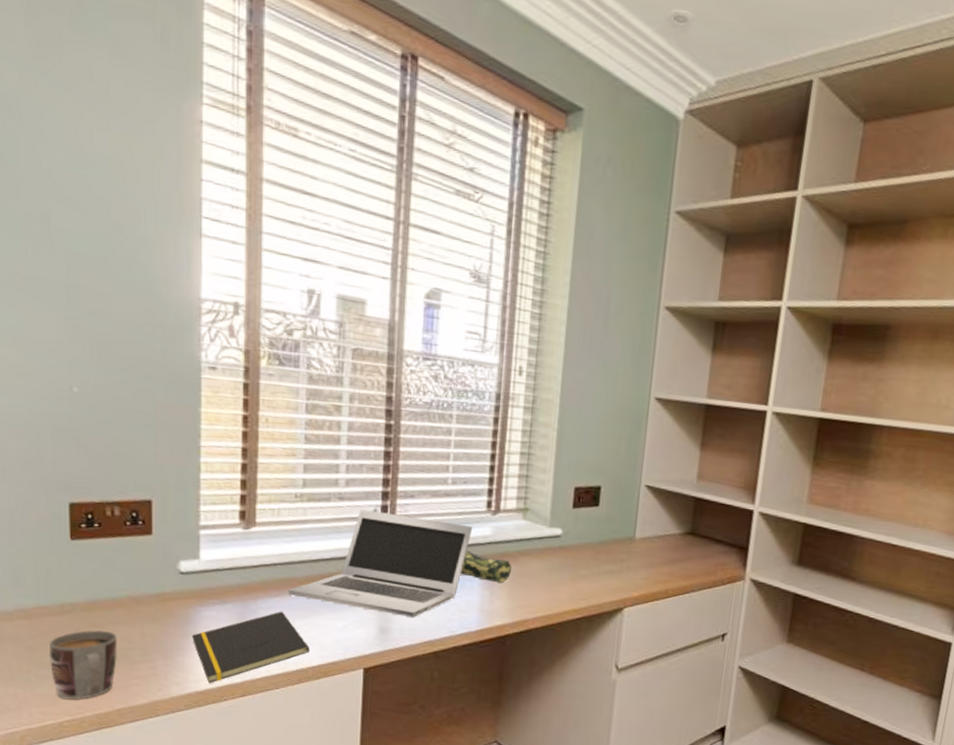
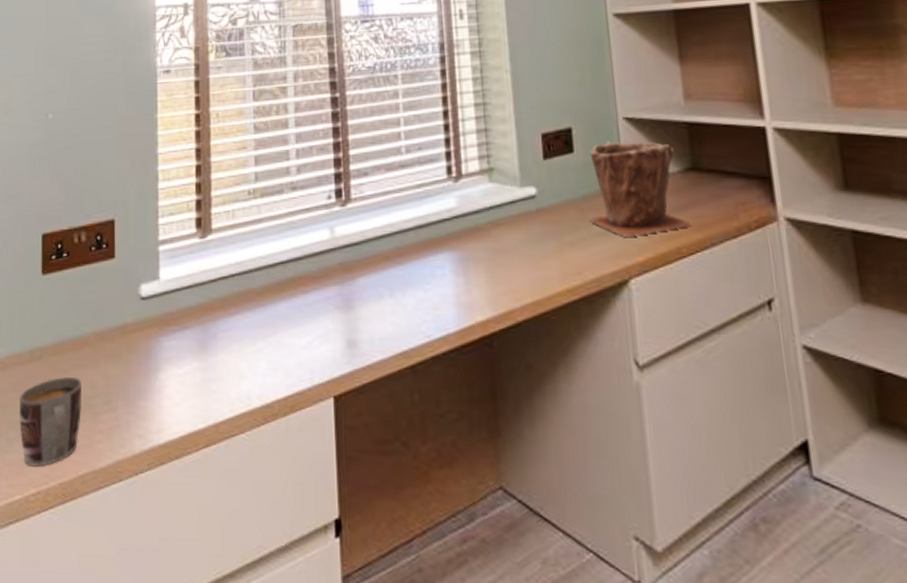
notepad: present [191,611,310,683] -> none [153,332,274,432]
laptop: present [288,509,473,617] -> none [247,197,435,322]
pencil case: present [460,550,511,584] -> none [428,229,486,266]
plant pot: none [600,502,681,578] -> present [588,141,692,237]

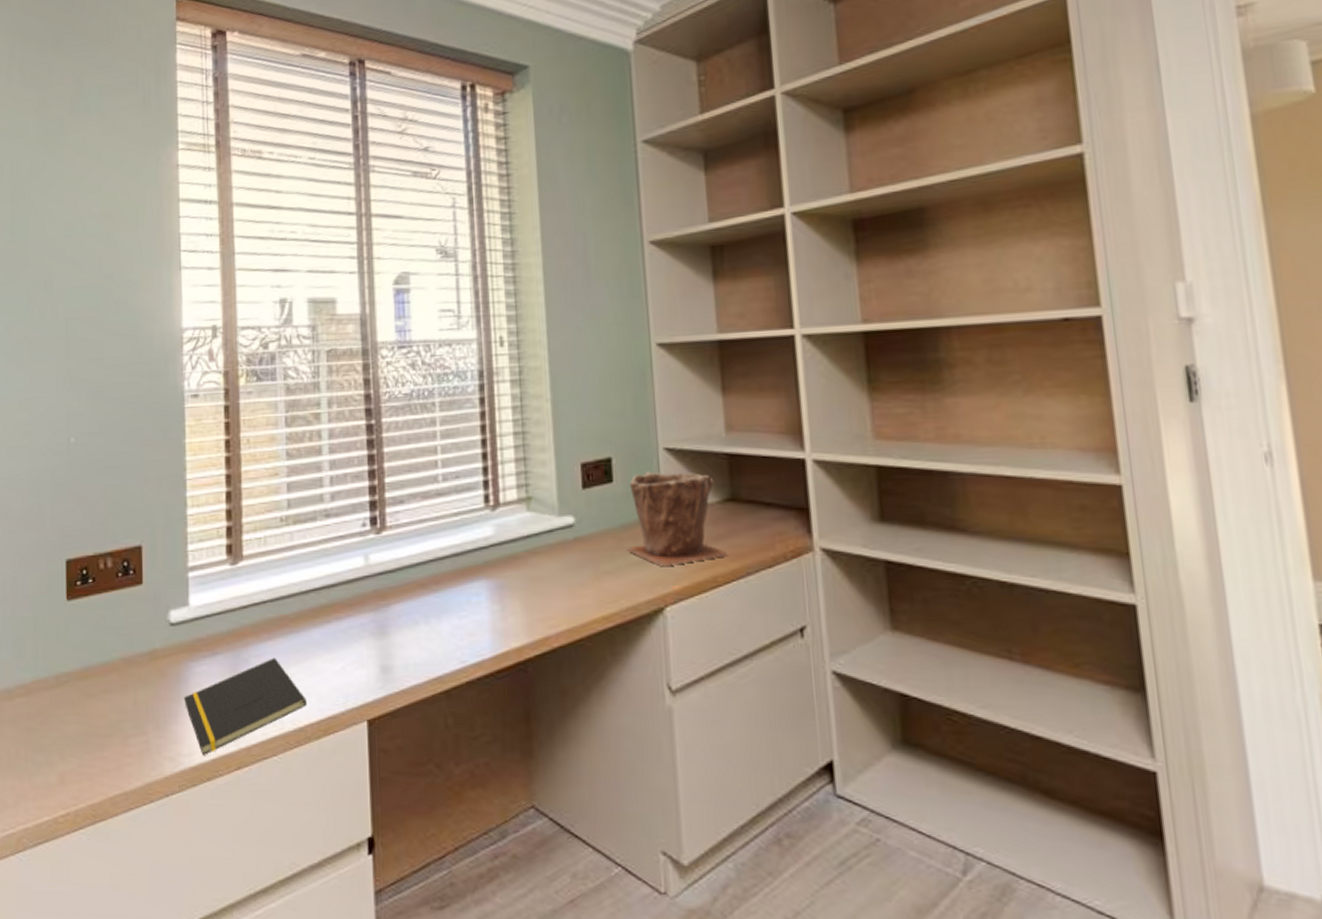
mug: present [18,376,82,467] -> none [45,701,110,789]
notepad: none [153,332,274,432] -> present [183,657,307,755]

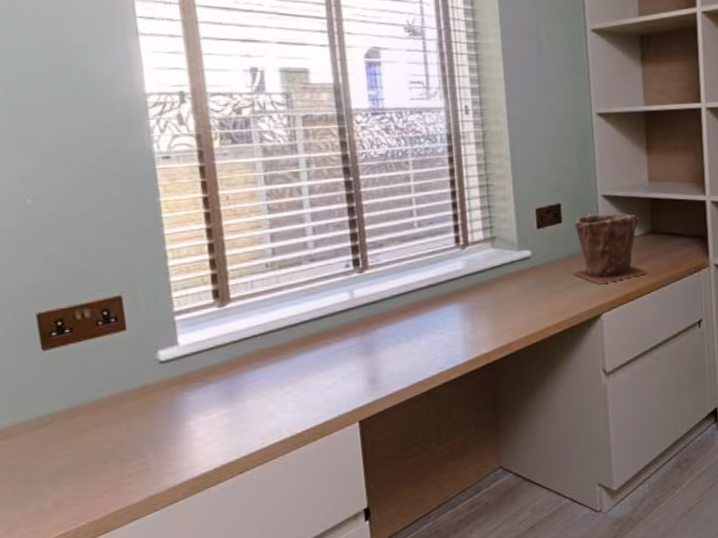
notepad: present [183,657,307,755] -> none [180,380,302,467]

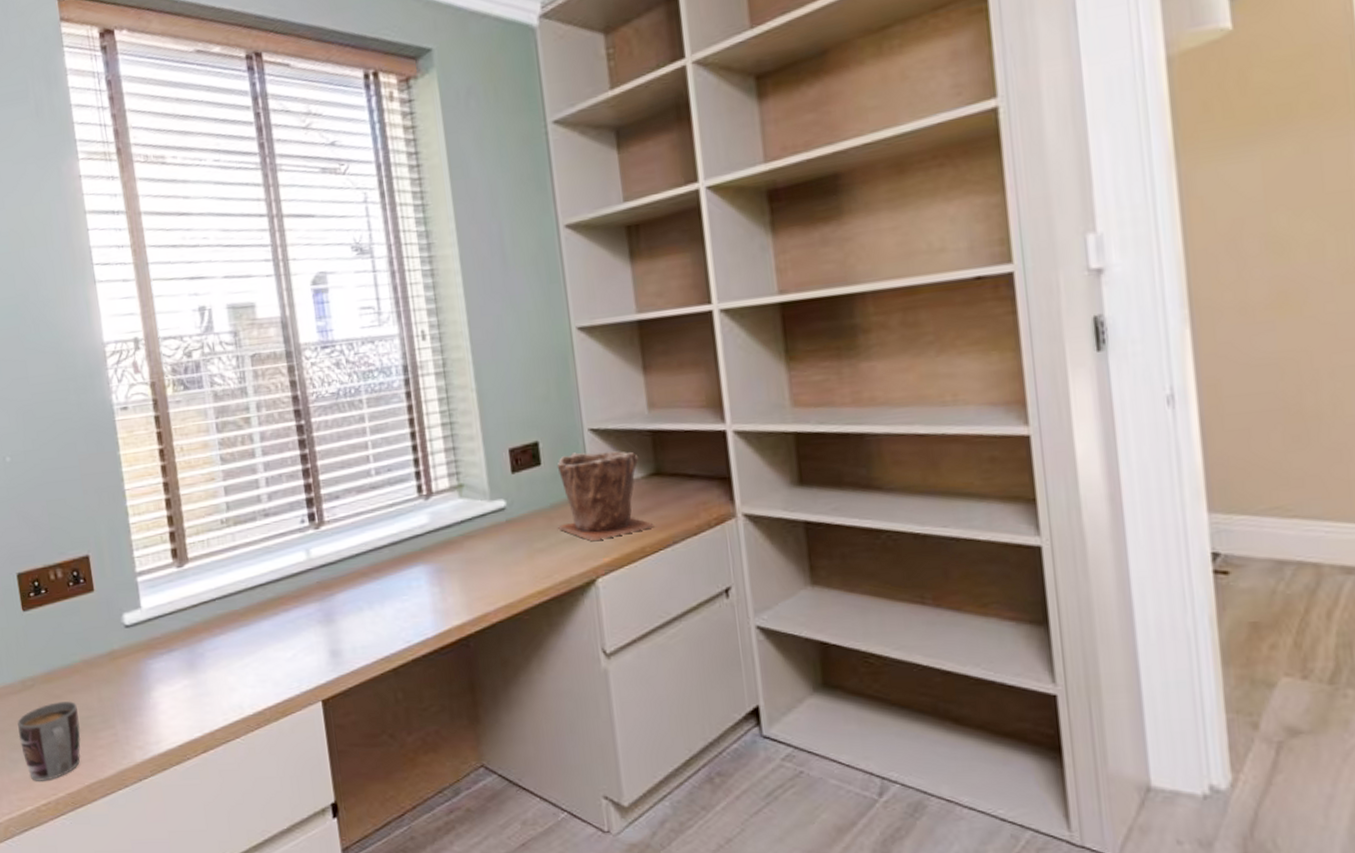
mug: none [33,434,107,513] -> present [17,700,81,781]

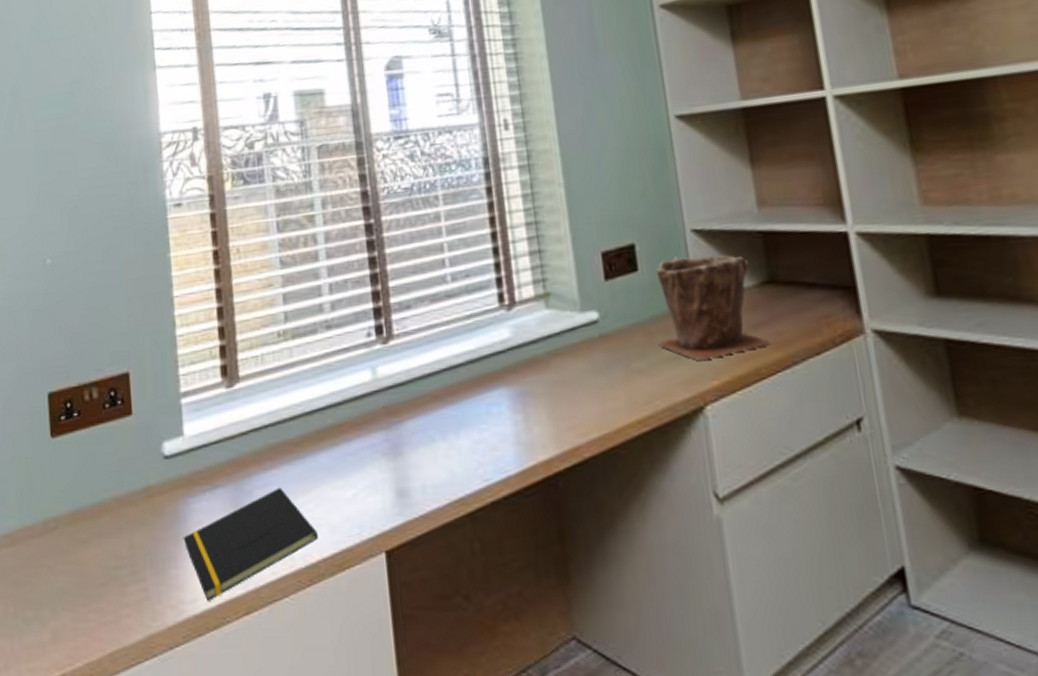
mug: present [17,700,81,781] -> none [35,546,106,647]
notepad: none [145,650,263,742] -> present [183,487,318,601]

